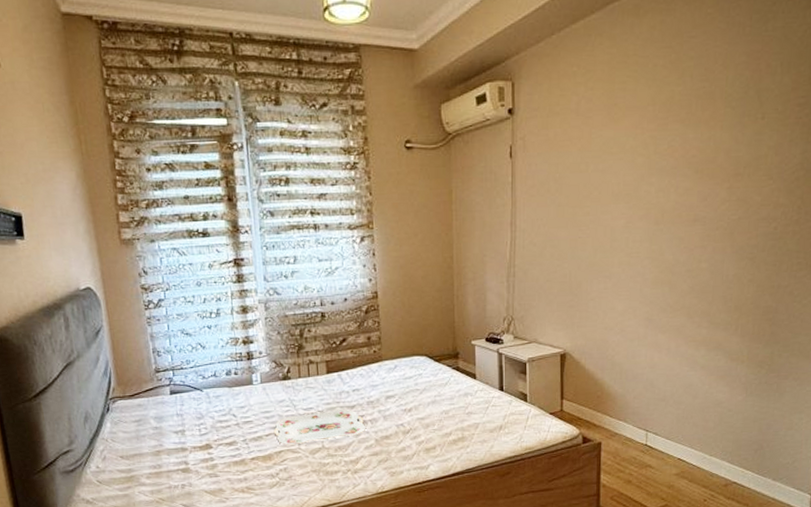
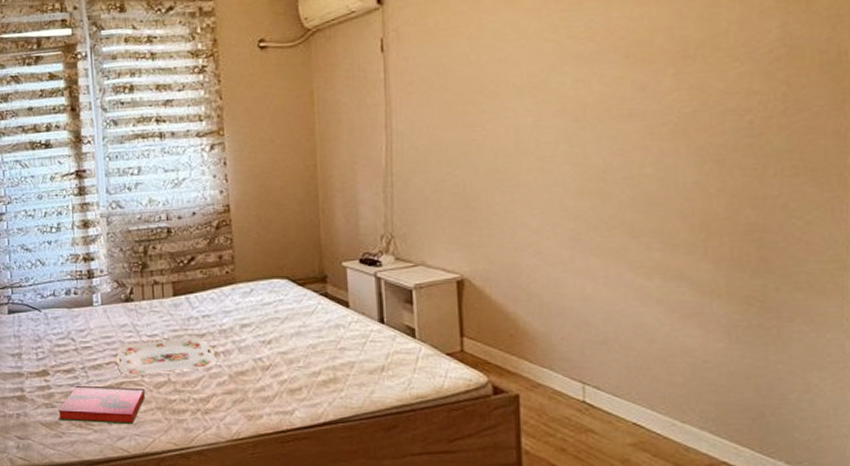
hardback book: none [221,454,302,488] -> present [58,385,145,424]

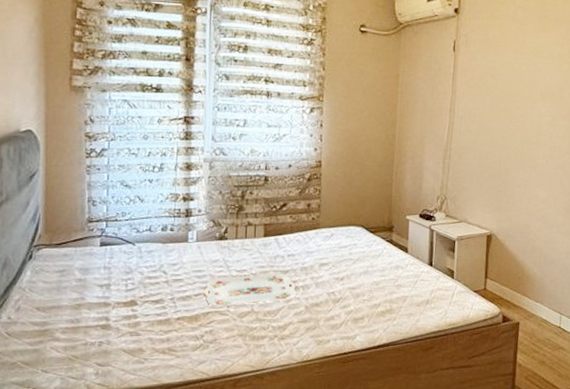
hardback book: present [58,385,145,424] -> none [142,314,229,349]

